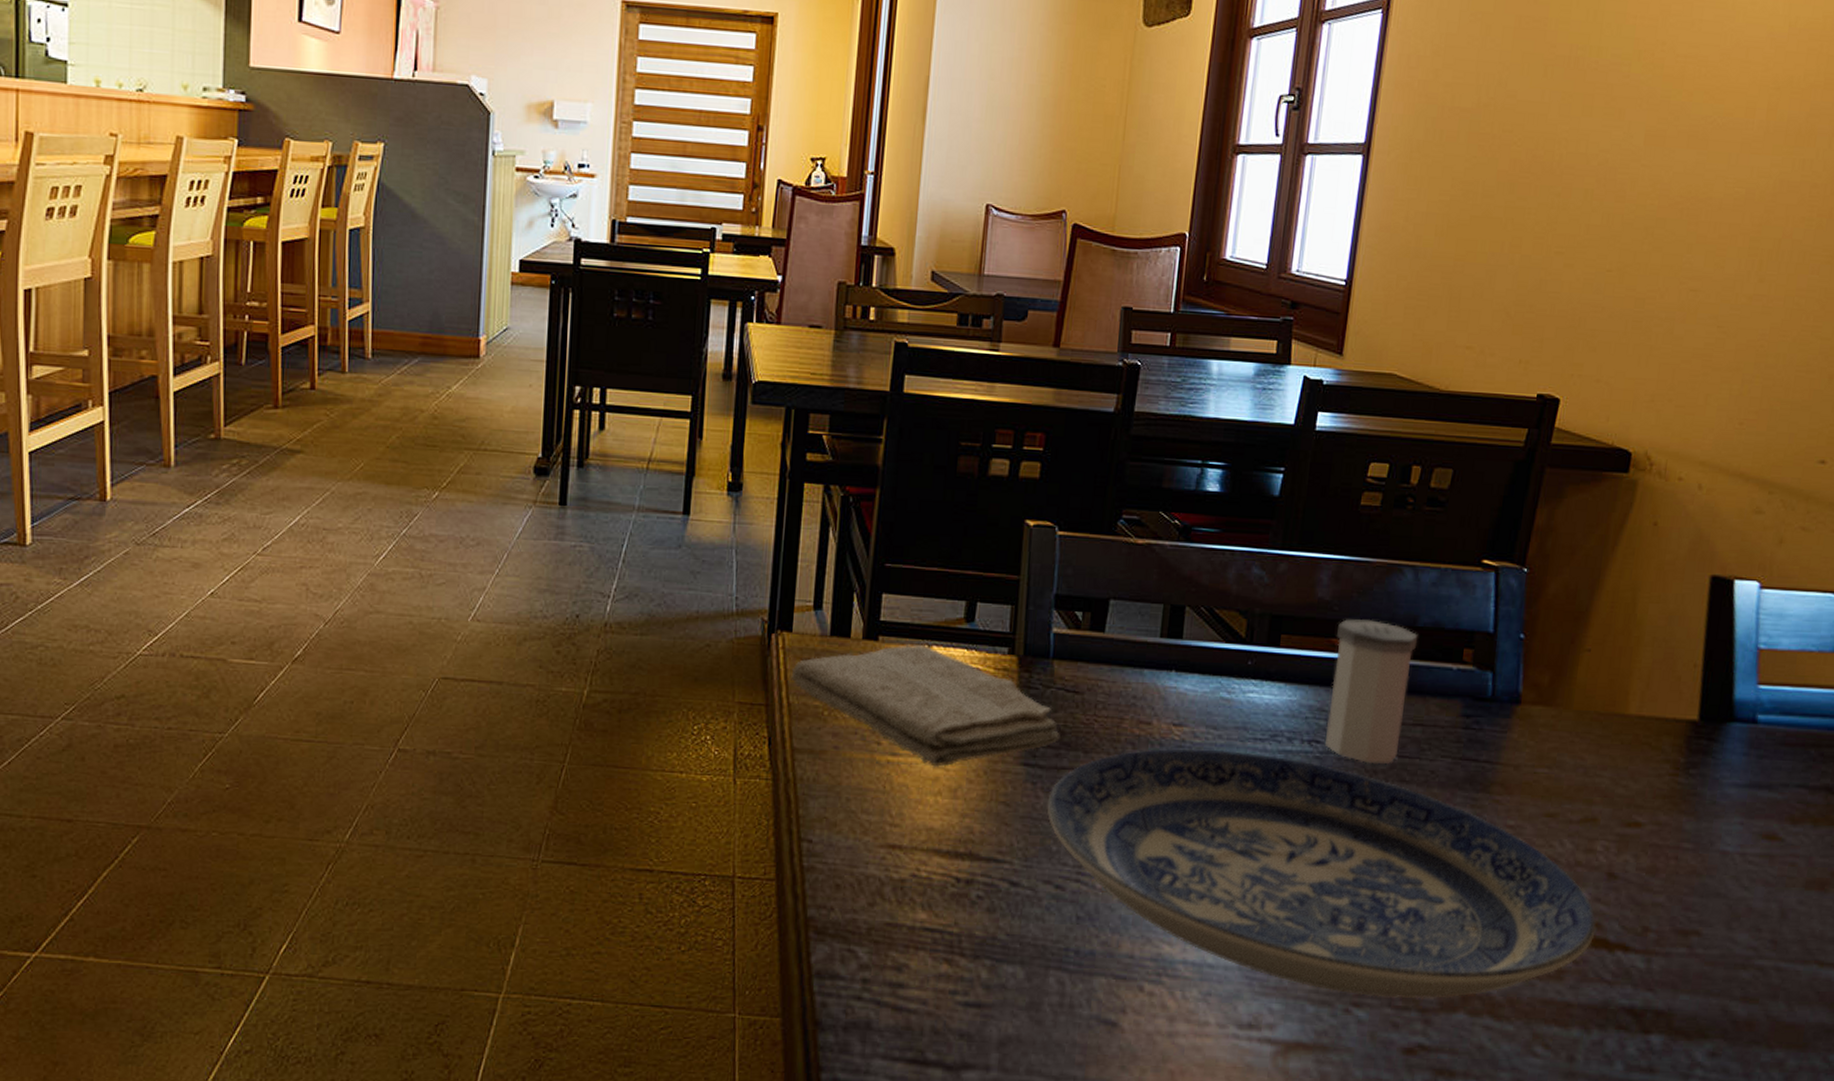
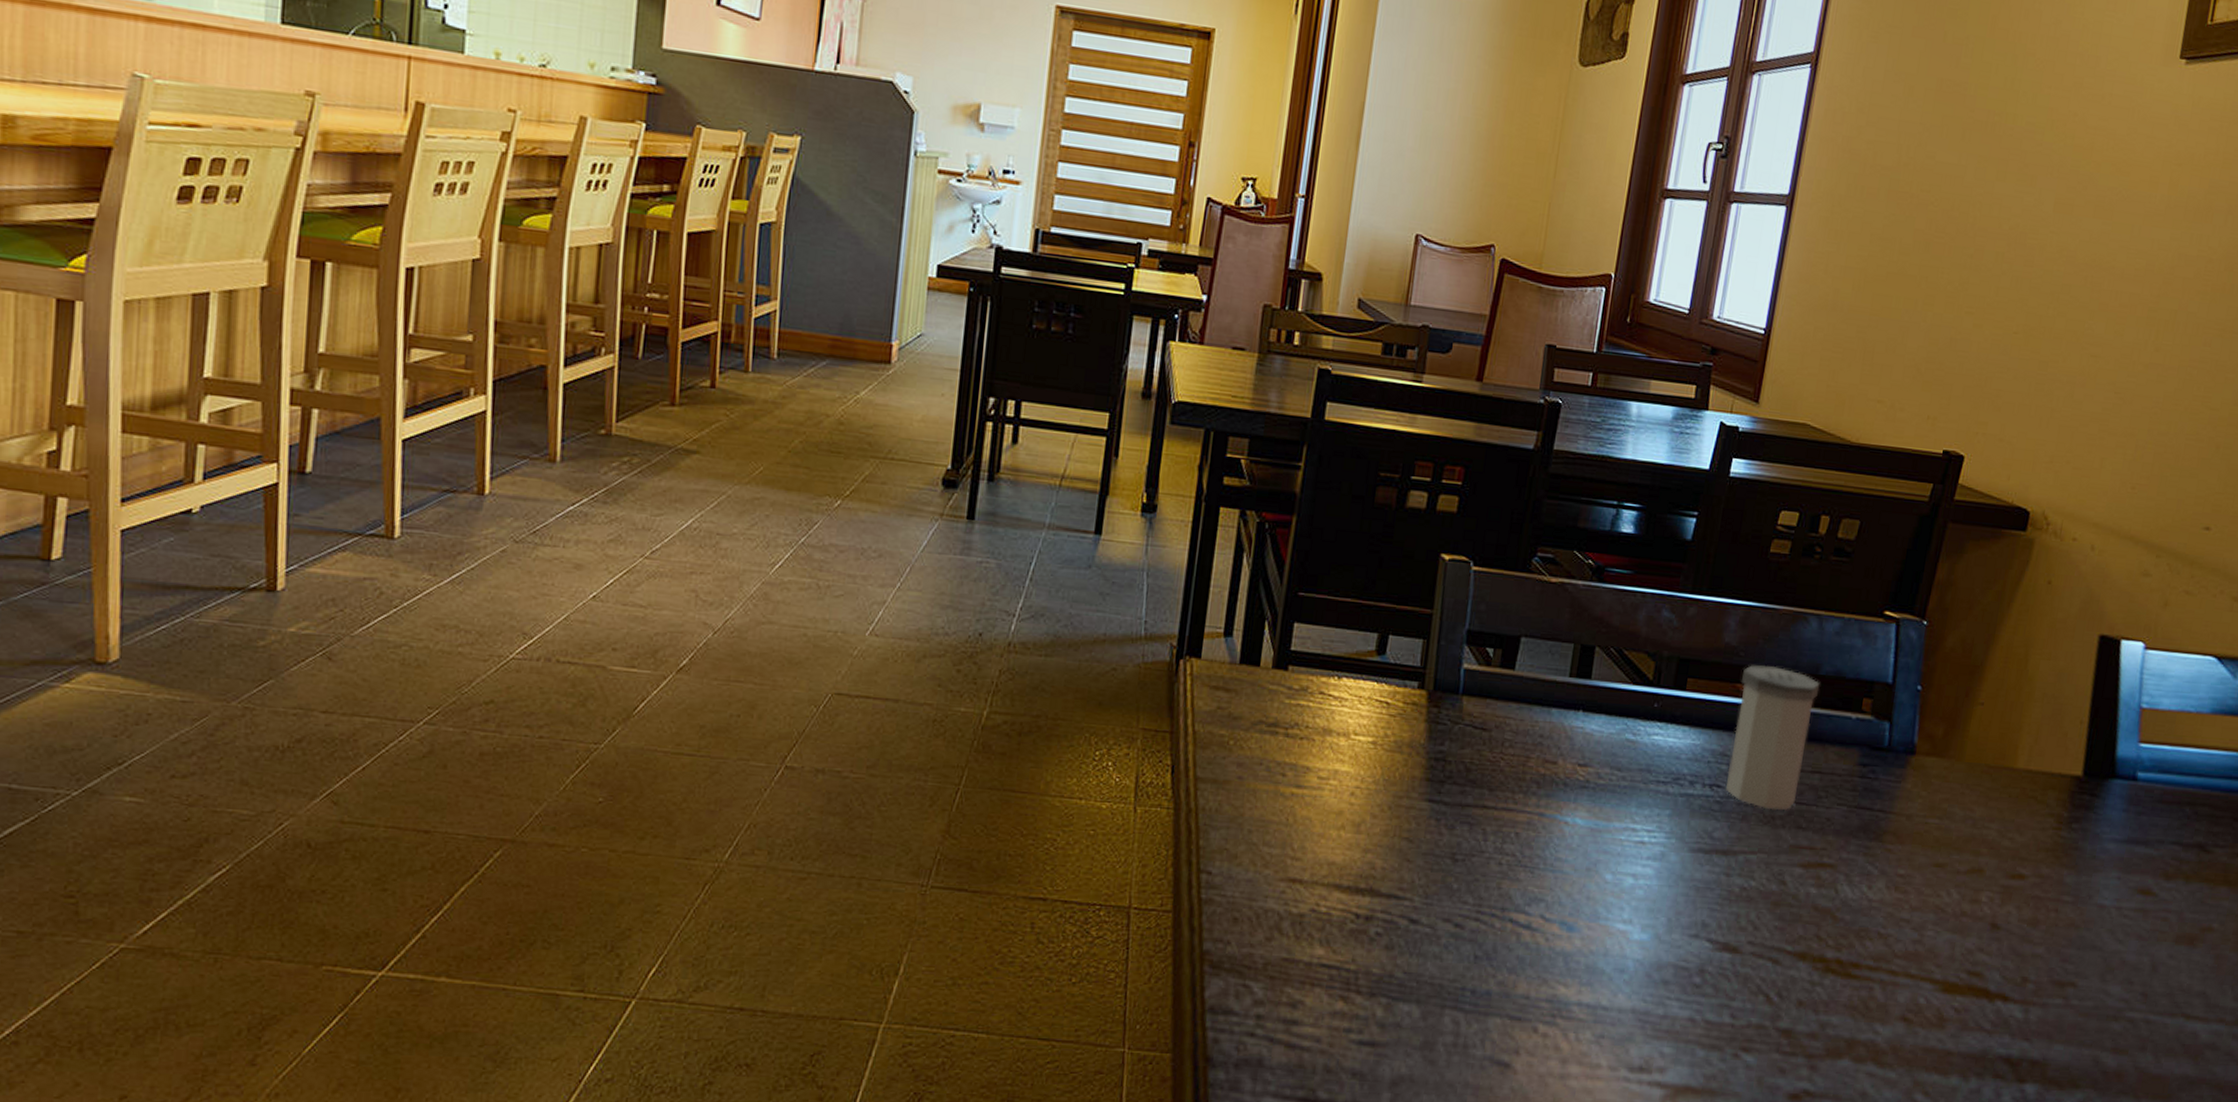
washcloth: present [790,644,1061,768] -> none [1197,675,1467,802]
plate: present [1047,748,1597,999] -> none [1450,788,1979,1045]

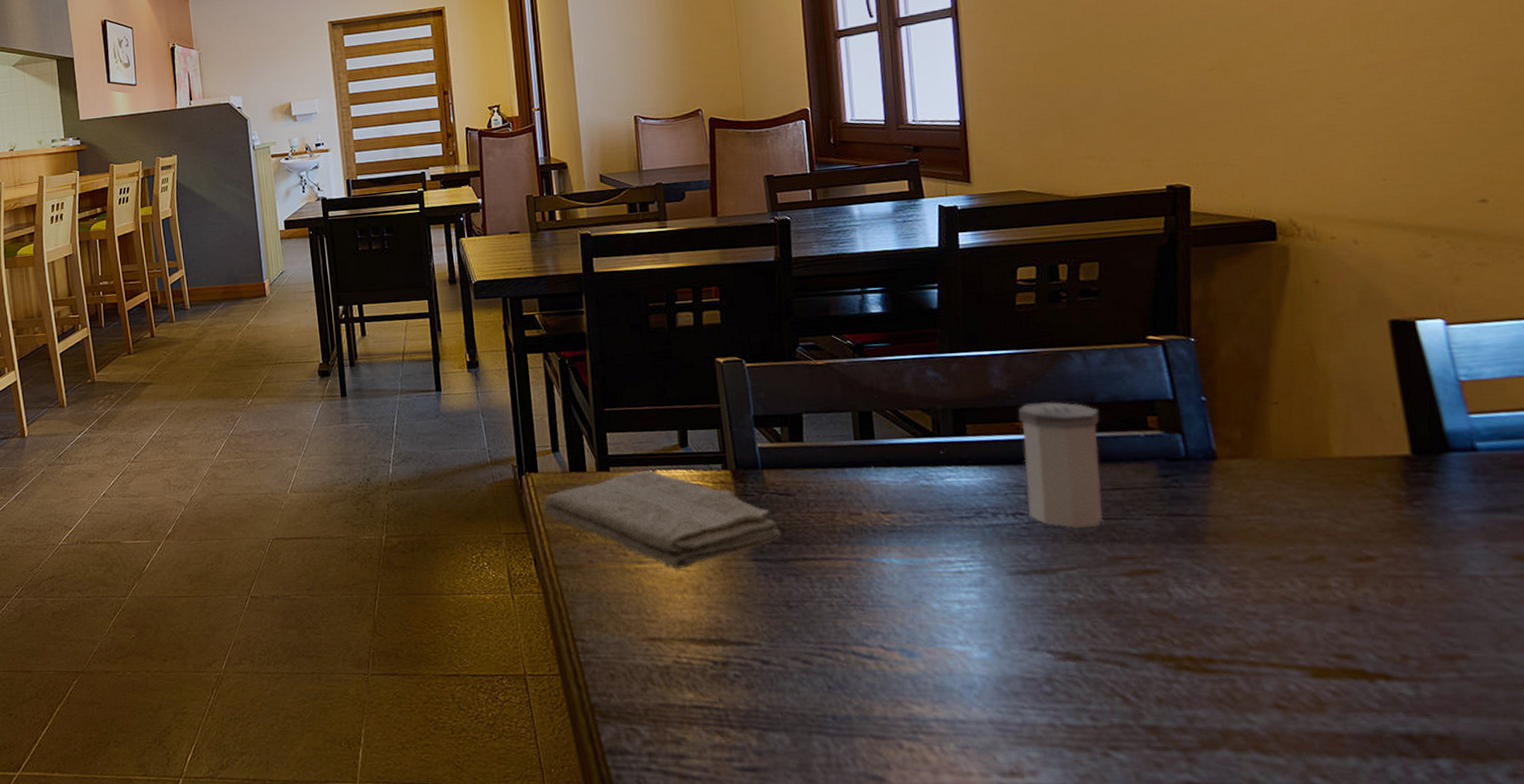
washcloth: none [1197,675,1467,802] -> present [543,469,783,571]

